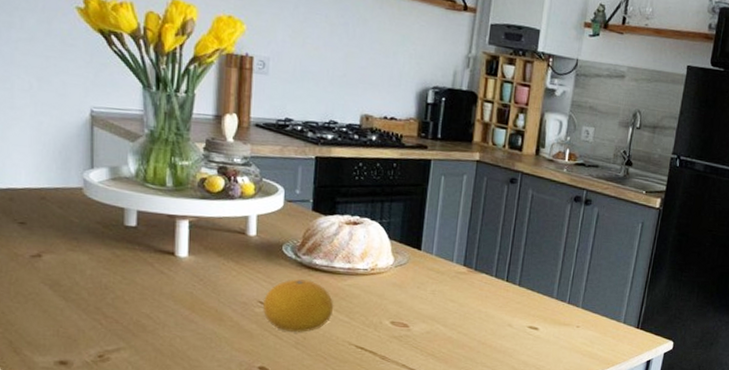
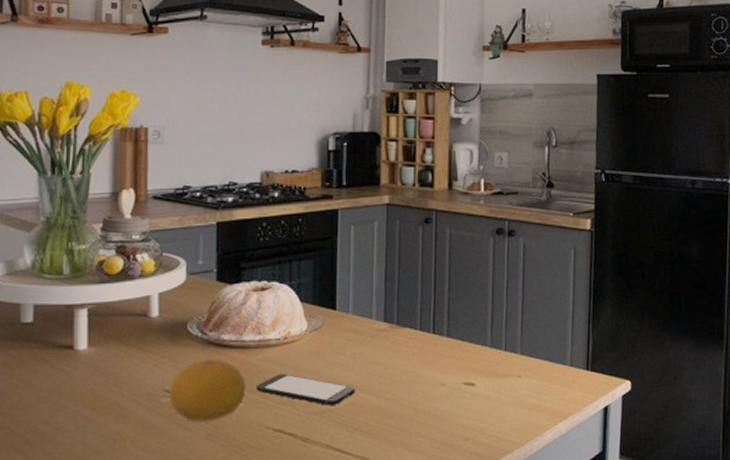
smartphone: none [342,299,433,332] -> present [255,373,356,405]

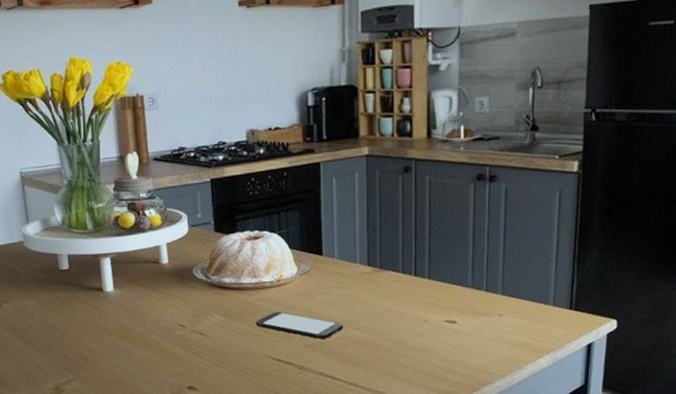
fruit: present [170,359,246,421] -> none [183,299,247,350]

